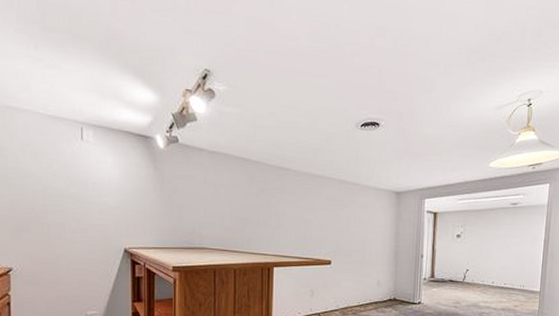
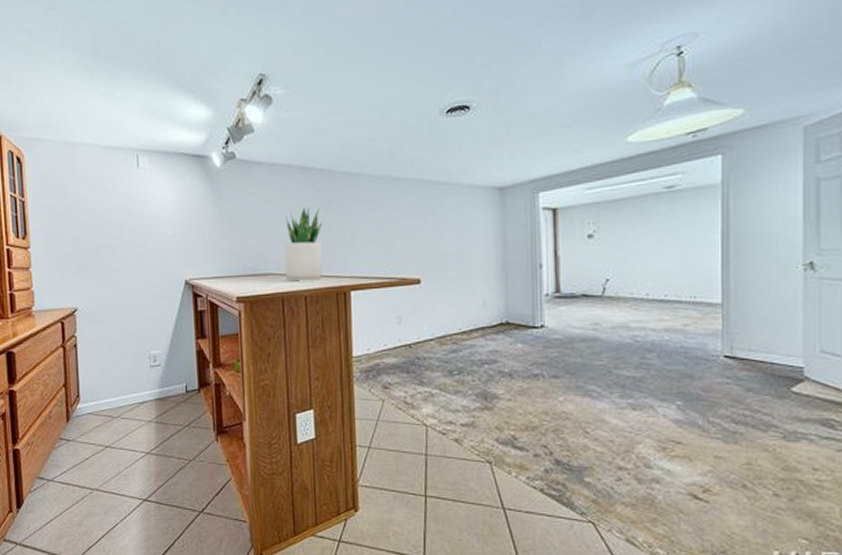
planter: none [218,192,254,257] -> present [284,206,323,282]

